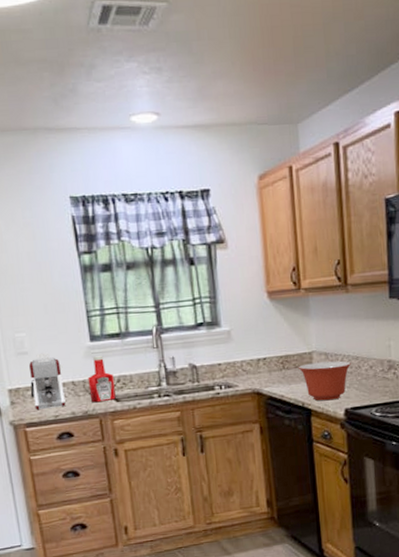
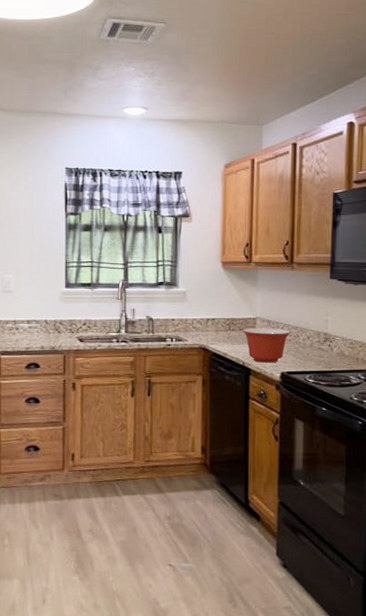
coffee maker: present [28,352,66,409] -> none [9,293,40,342]
ketchup bottle: present [88,356,116,403] -> none [58,301,81,341]

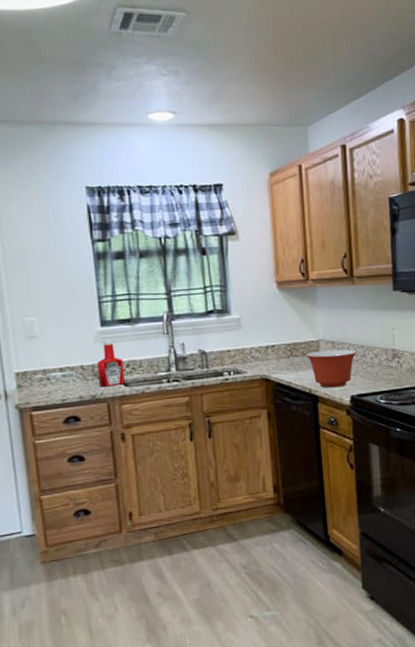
ketchup bottle: none [58,301,81,341] -> present [97,341,125,387]

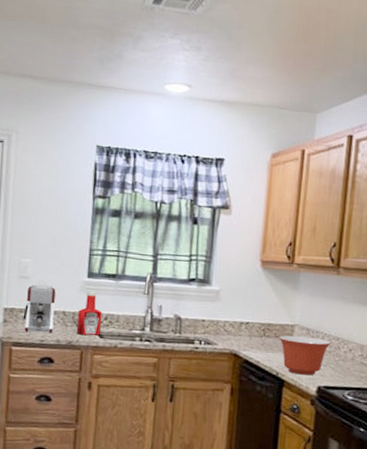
coffee maker: none [37,337,74,393] -> present [23,280,59,334]

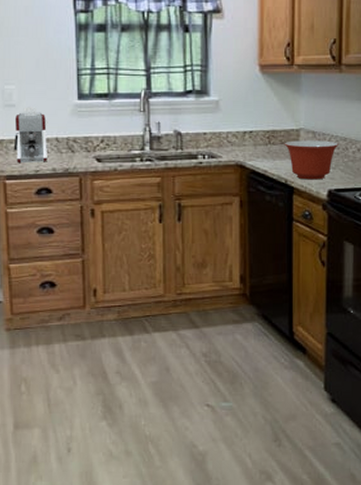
ketchup bottle: present [76,292,102,336] -> none [72,115,98,161]

